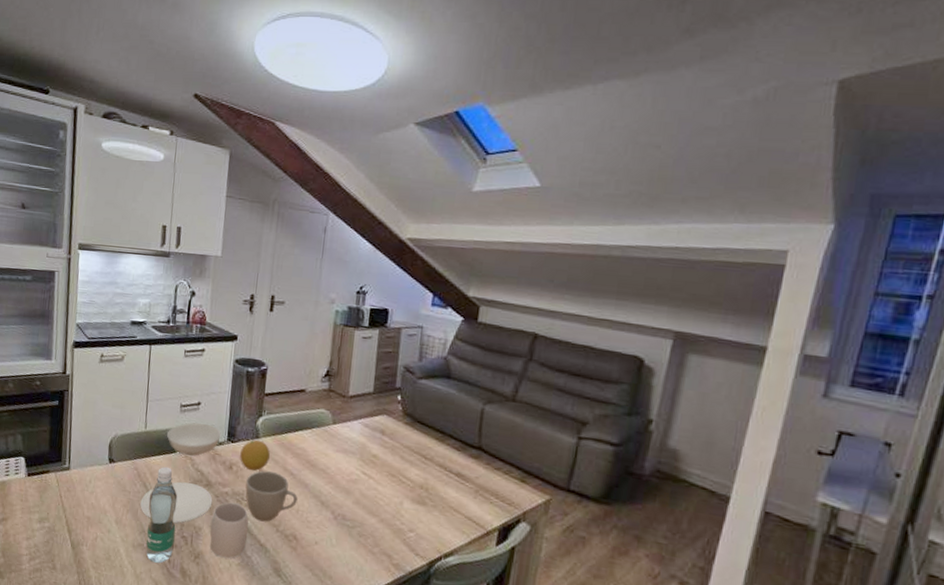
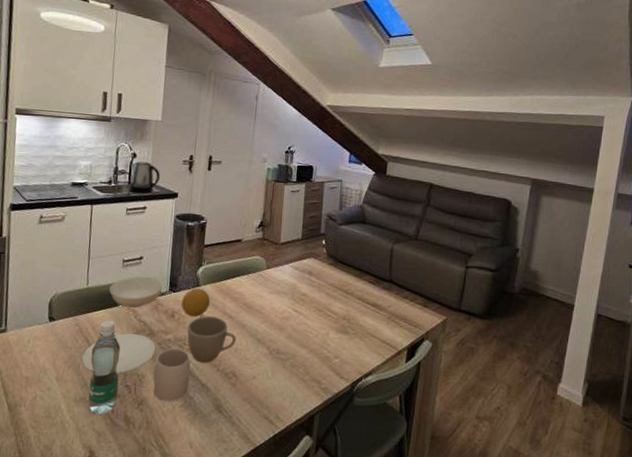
kettle: none [188,299,220,336] -> present [129,161,161,194]

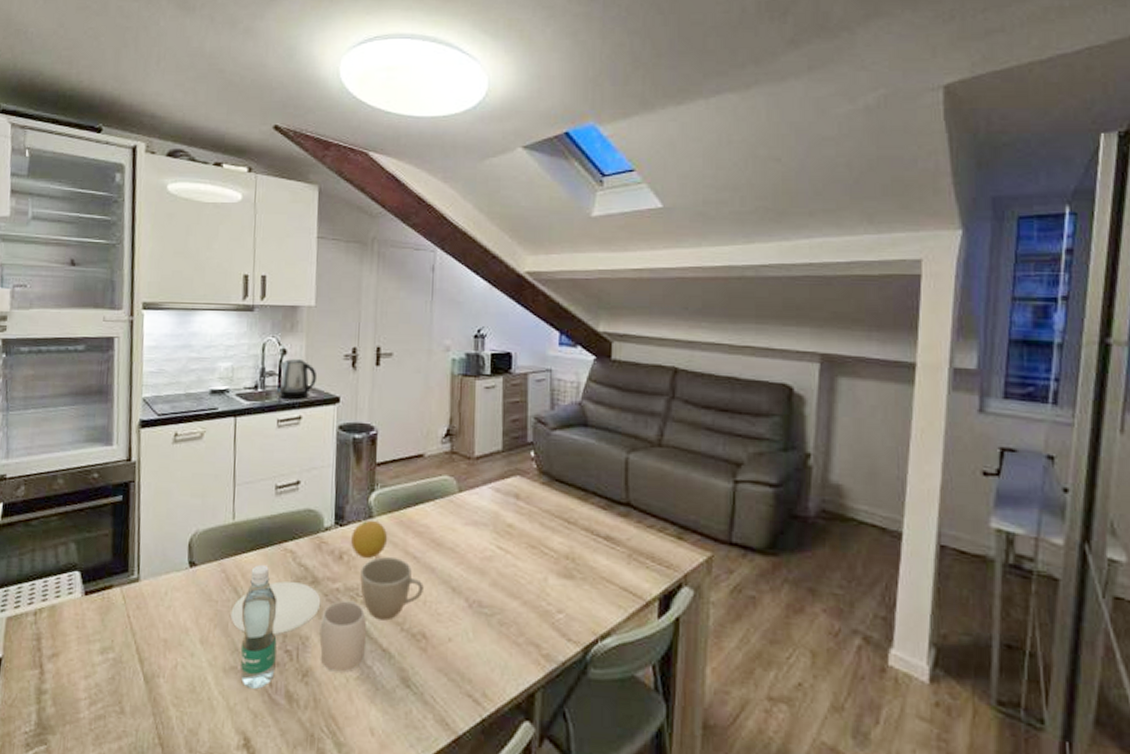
bowl: present [109,276,163,308] -> none [260,505,327,548]

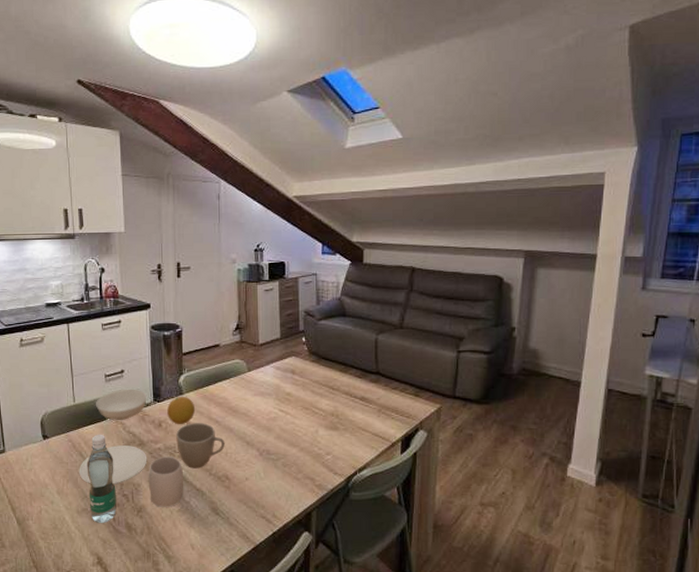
bowl: none [260,505,327,548] -> present [95,389,147,420]
kettle: present [280,358,318,400] -> none [100,275,131,308]

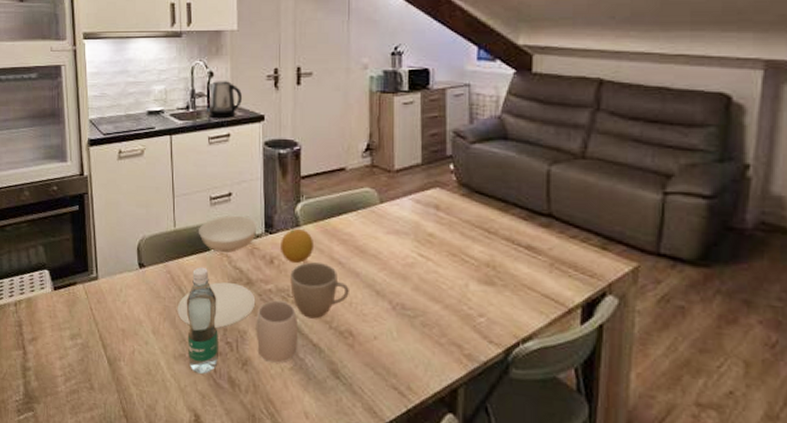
kettle: none [100,275,131,308] -> present [208,80,243,119]

